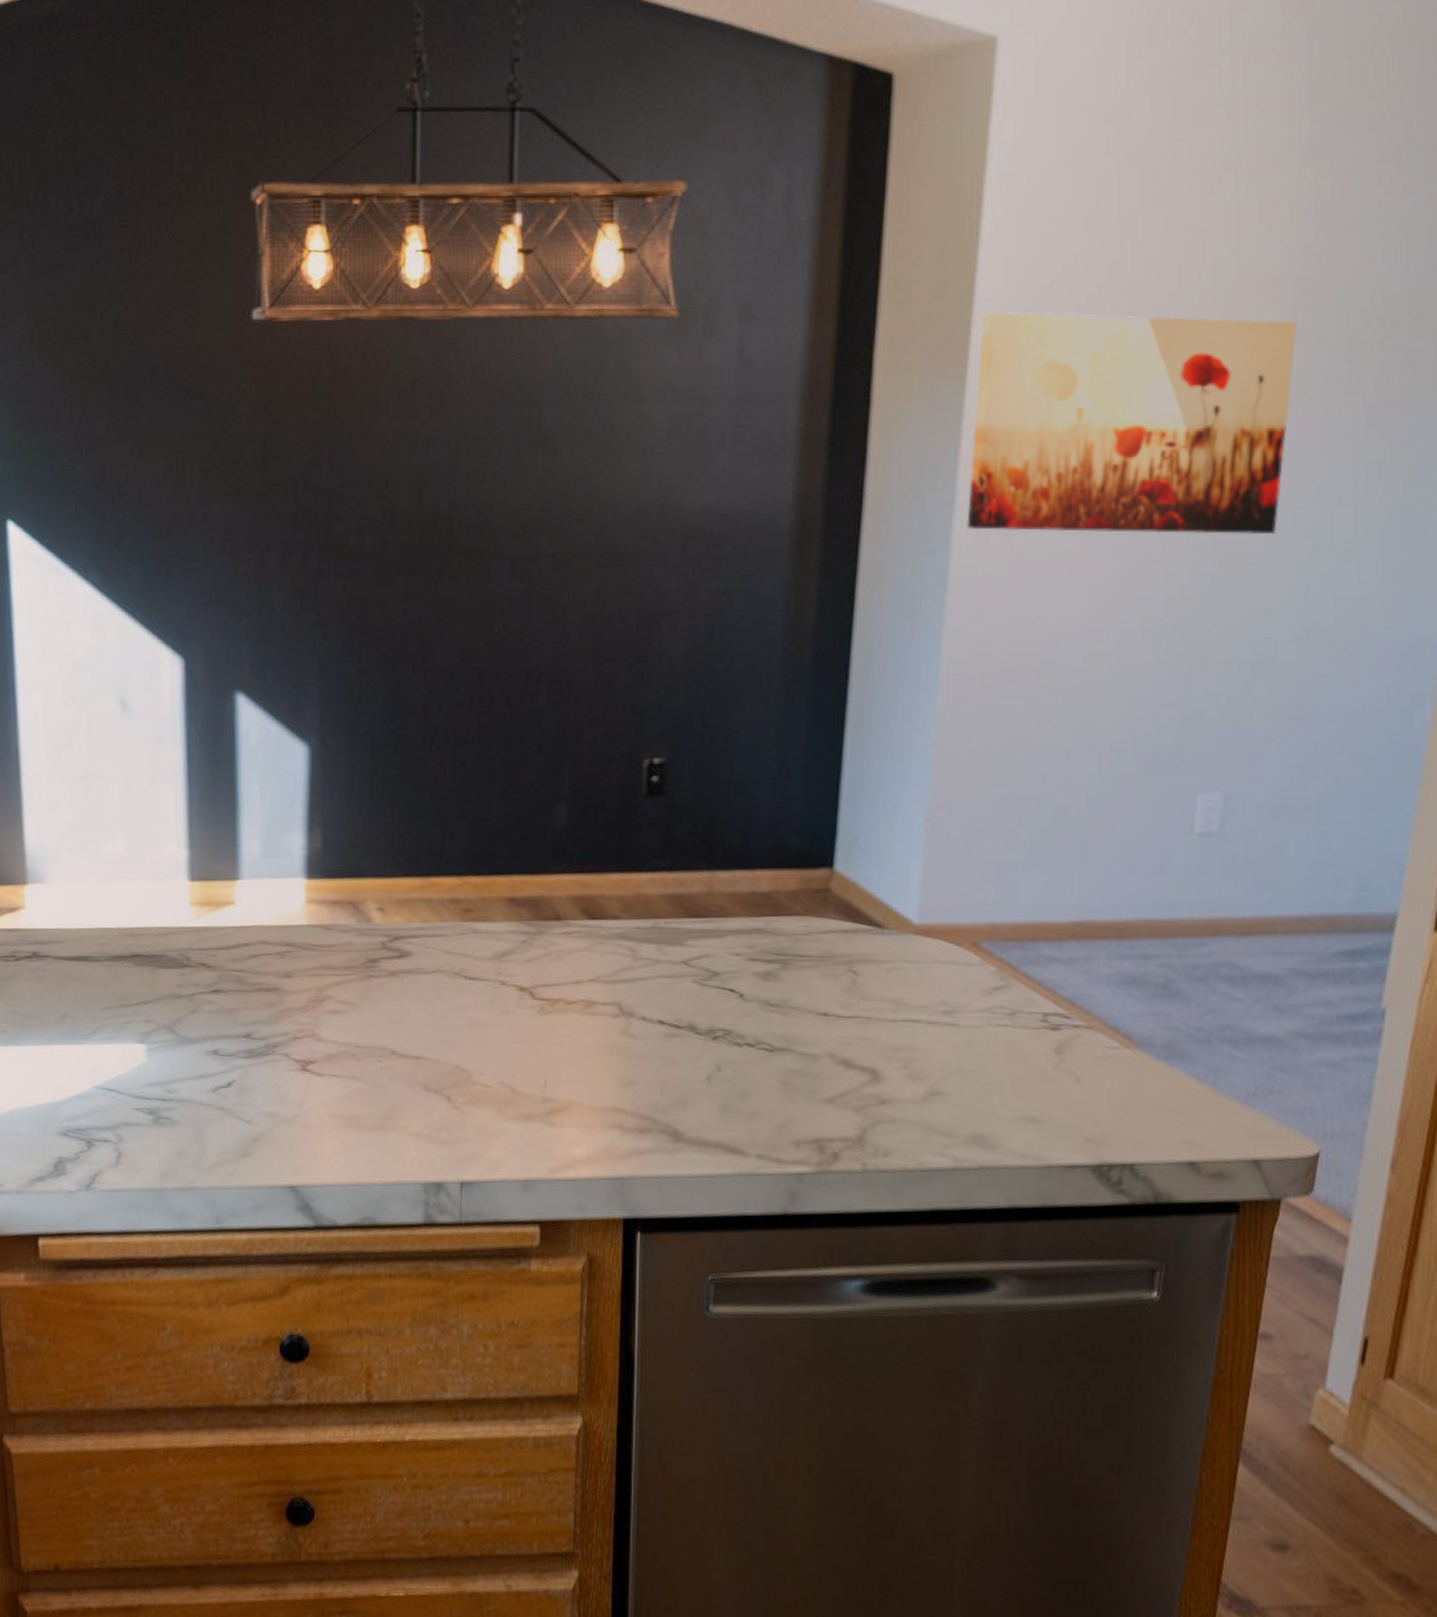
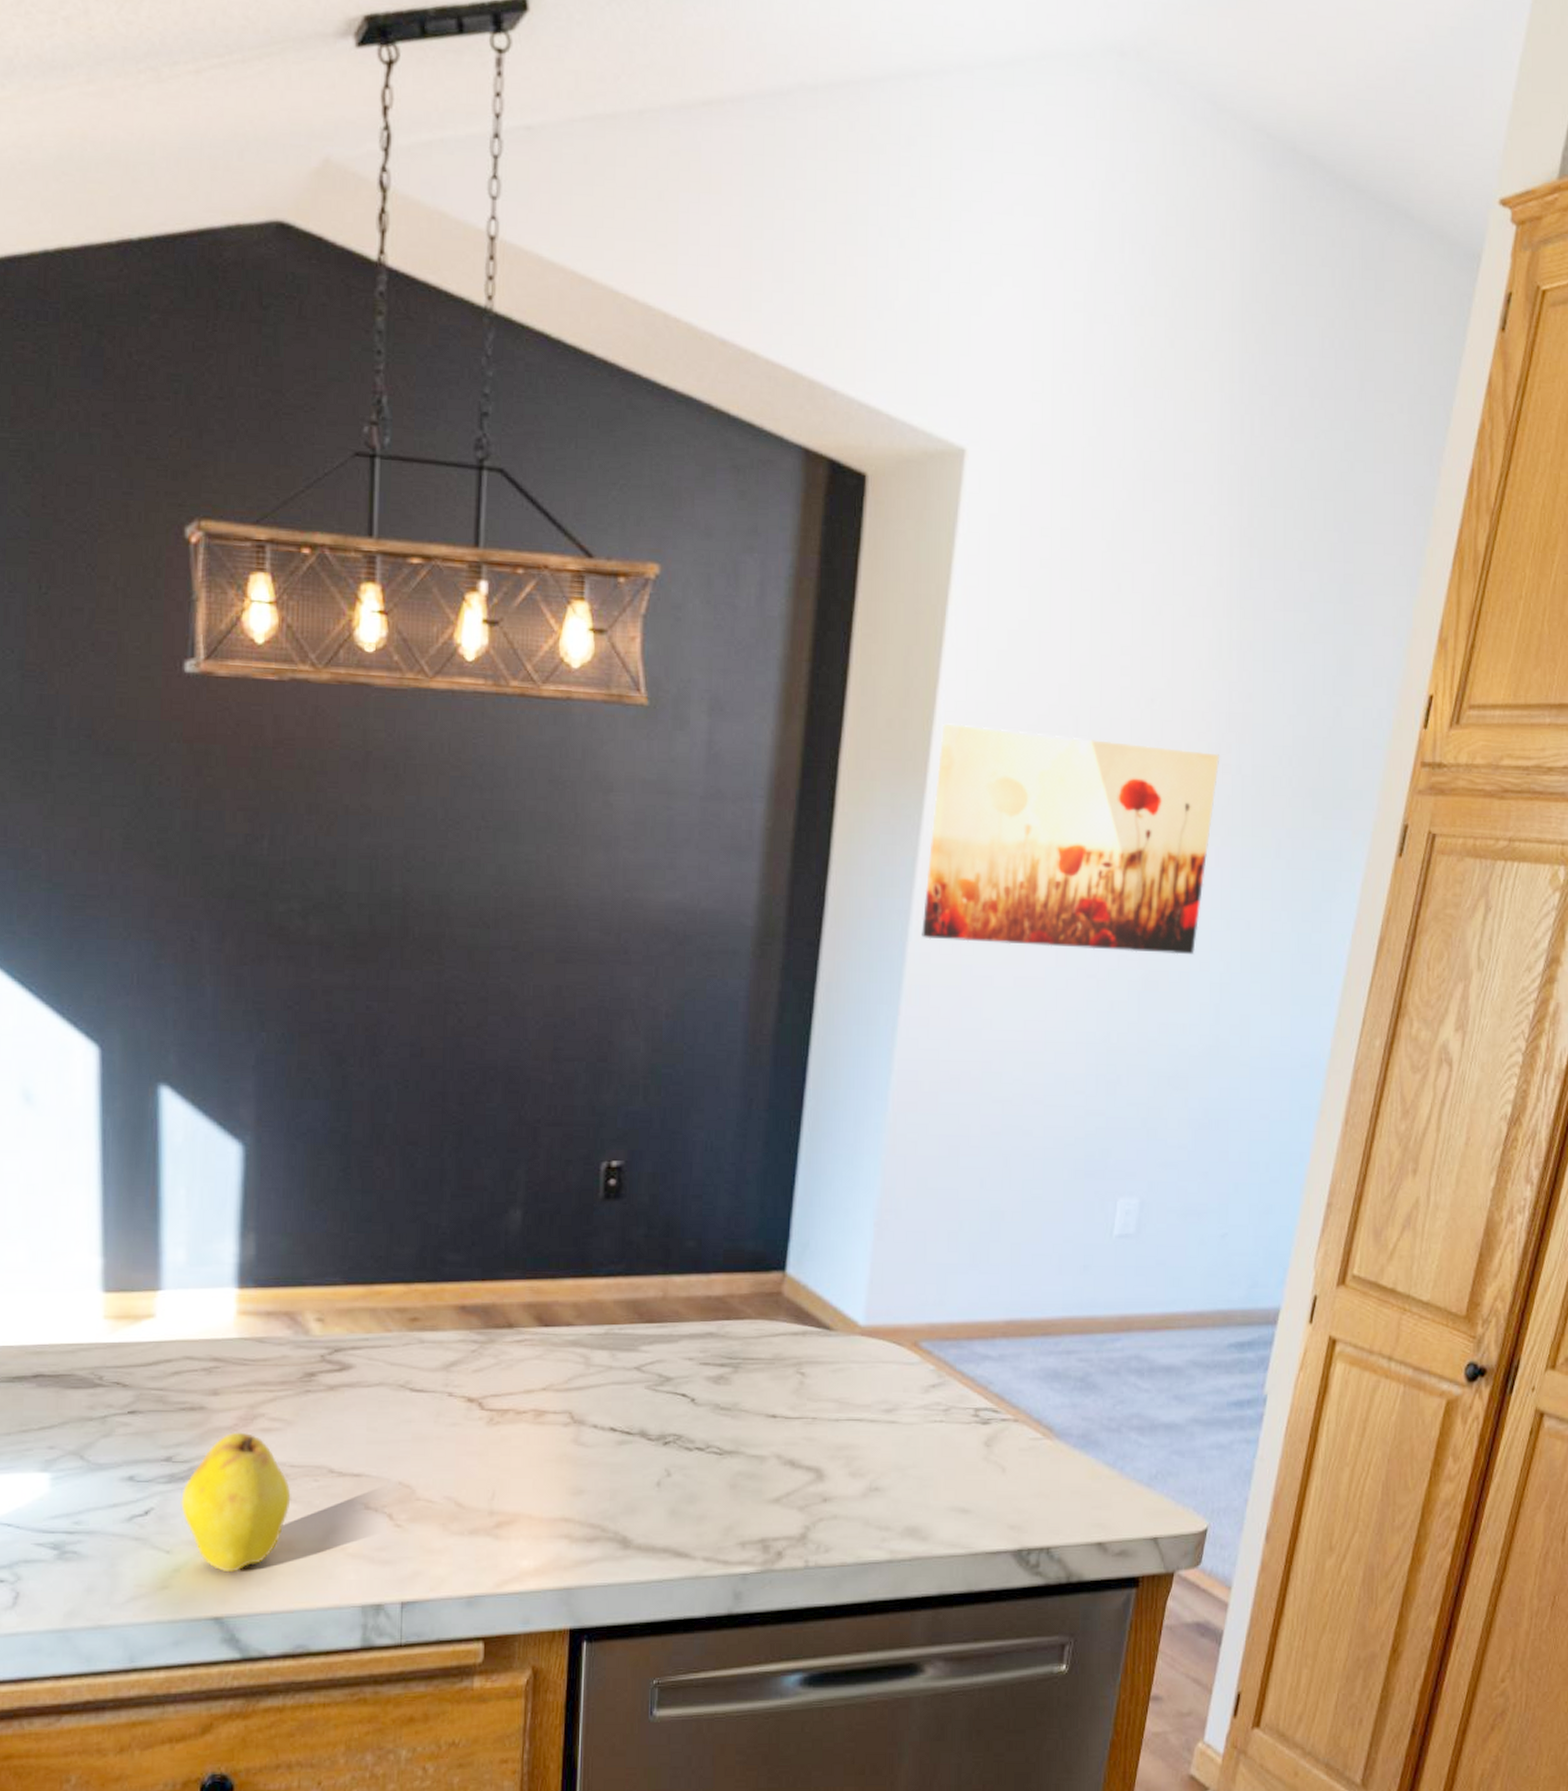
fruit: none [259,1012,357,1145] -> present [181,1432,291,1573]

